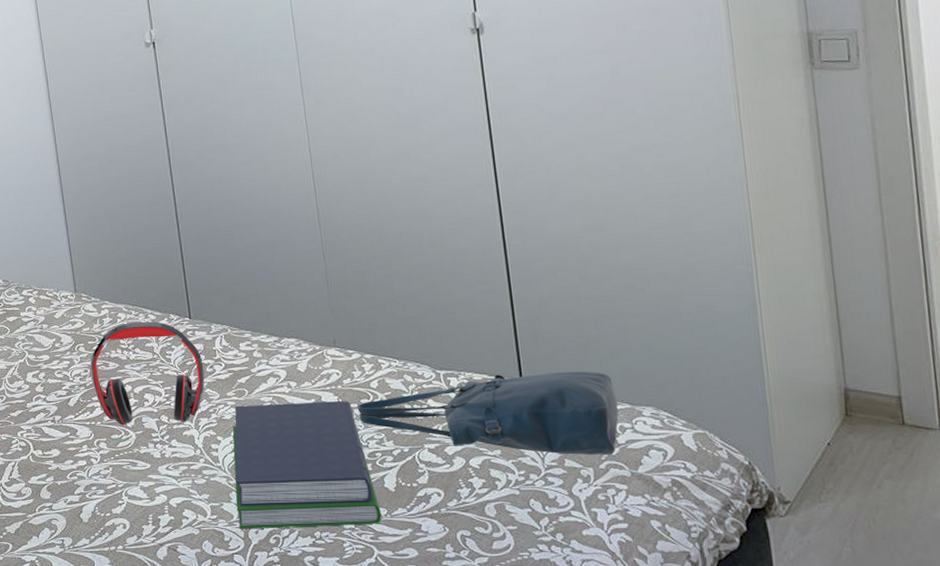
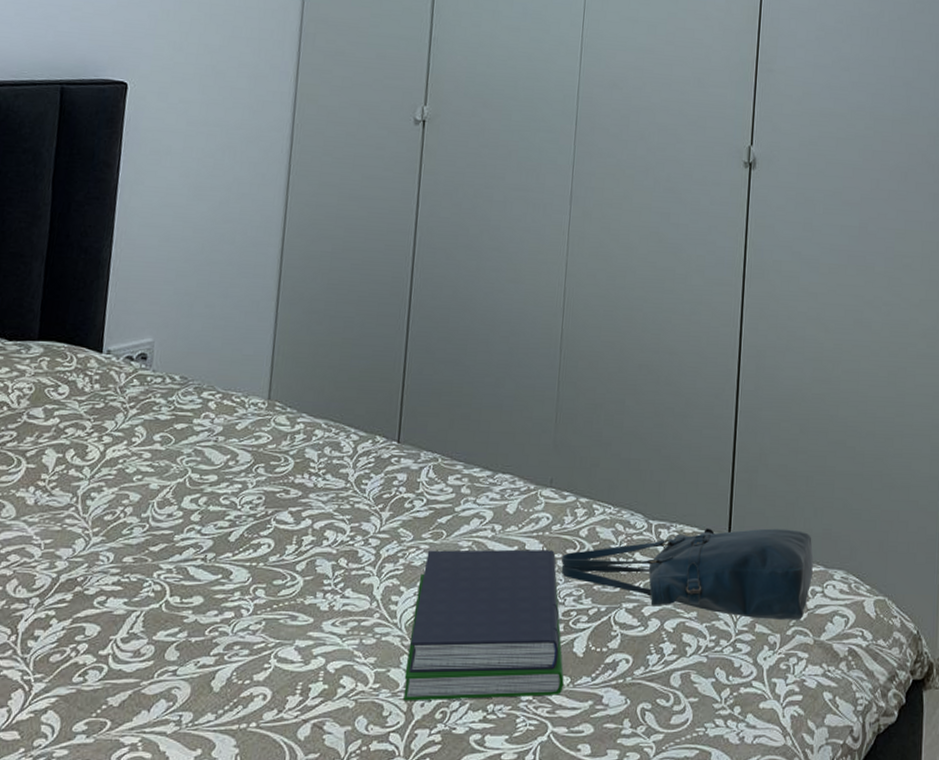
headphones: present [90,322,205,425] -> none [264,442,403,569]

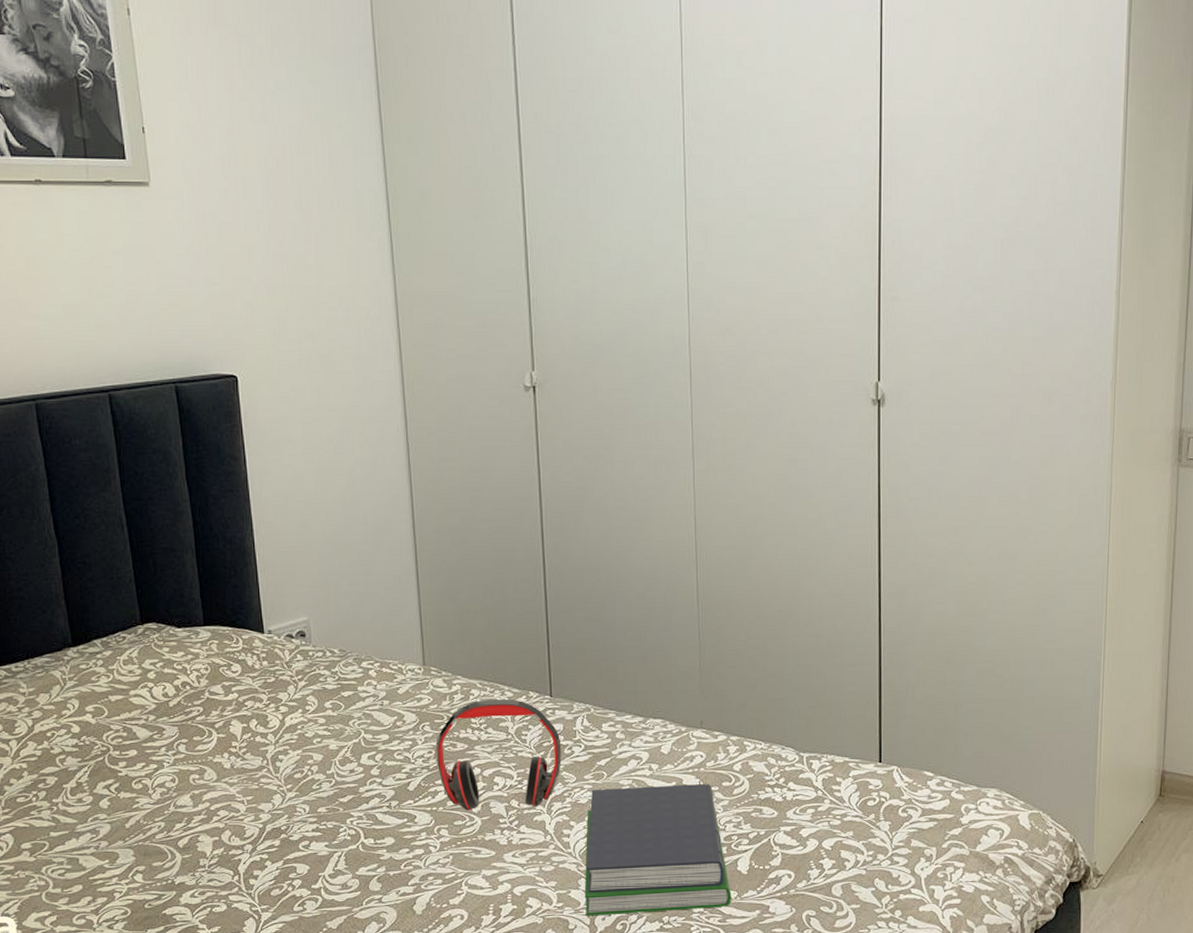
headphones: none [264,442,403,569] -> present [436,699,562,811]
tote bag: present [561,528,814,620] -> none [719,754,966,835]

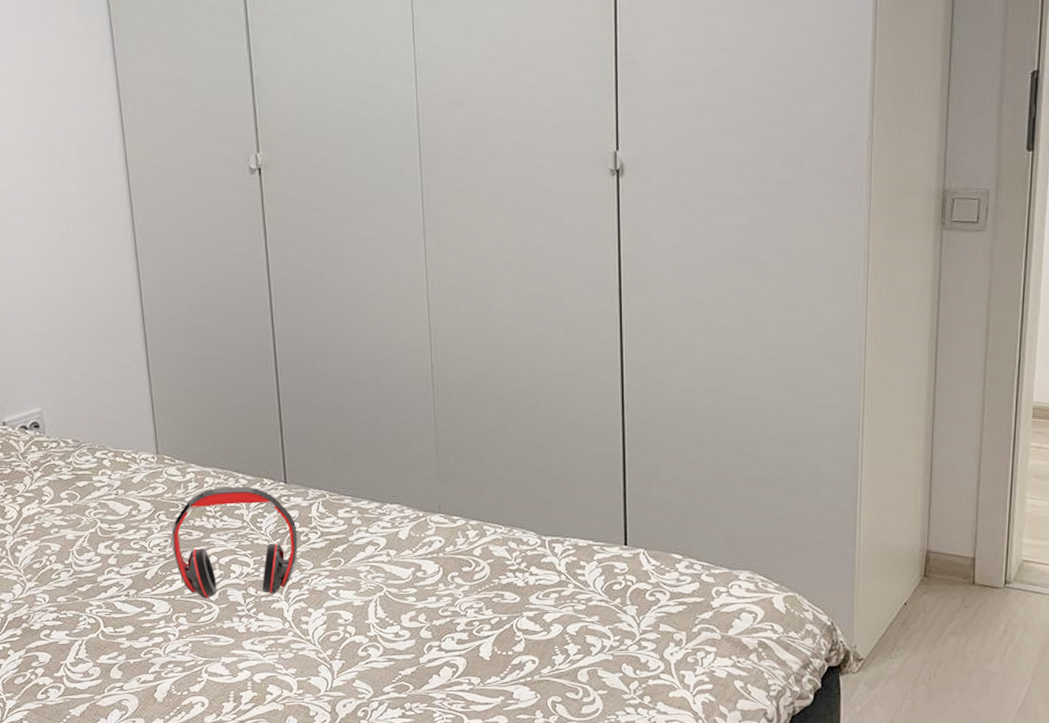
book: present [584,784,732,916] -> none [324,569,474,703]

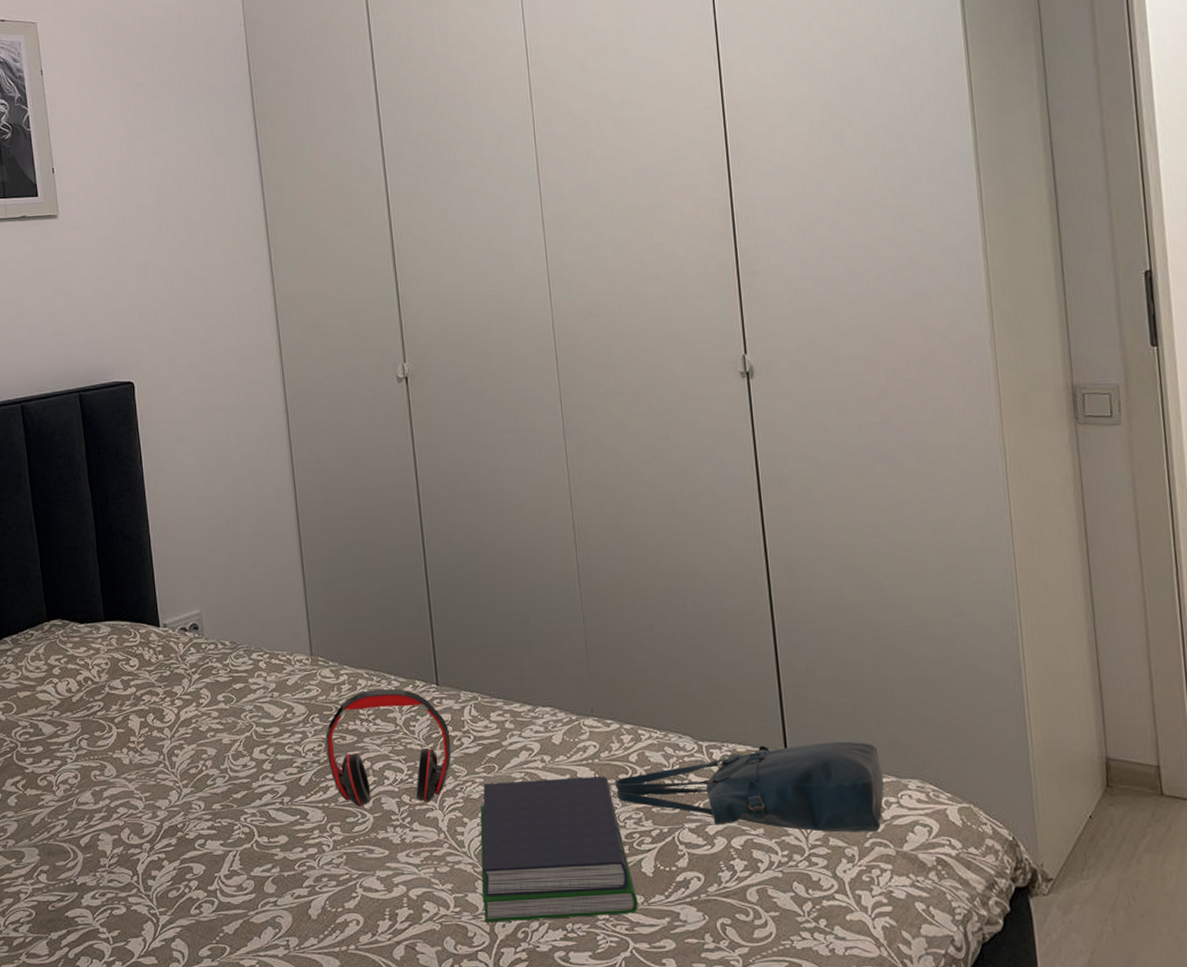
book: none [324,569,474,703] -> present [480,776,638,923]
tote bag: none [459,536,716,620] -> present [615,741,884,833]

